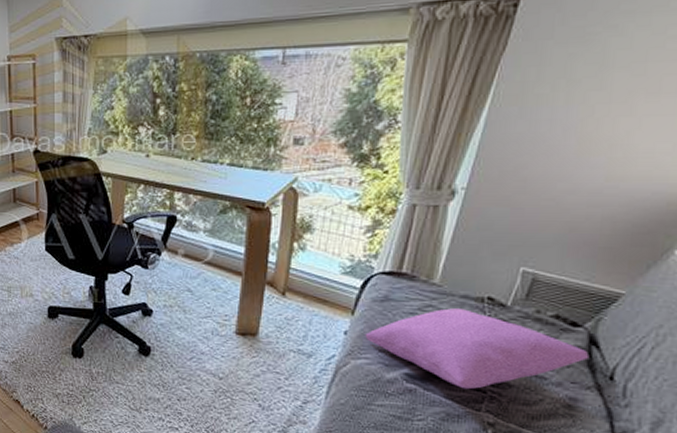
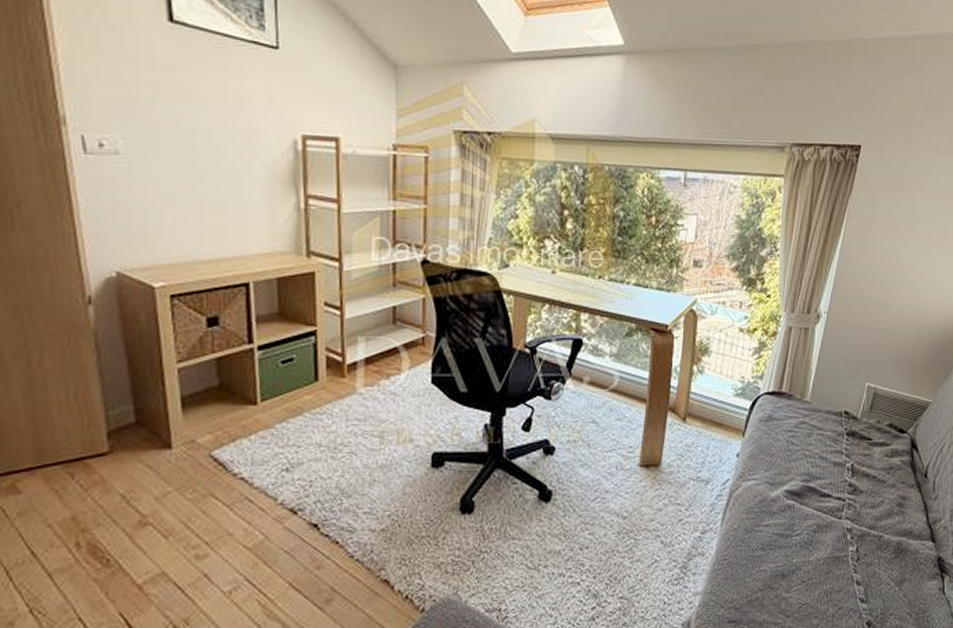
cushion: present [365,308,590,390] -> none [753,424,912,500]

